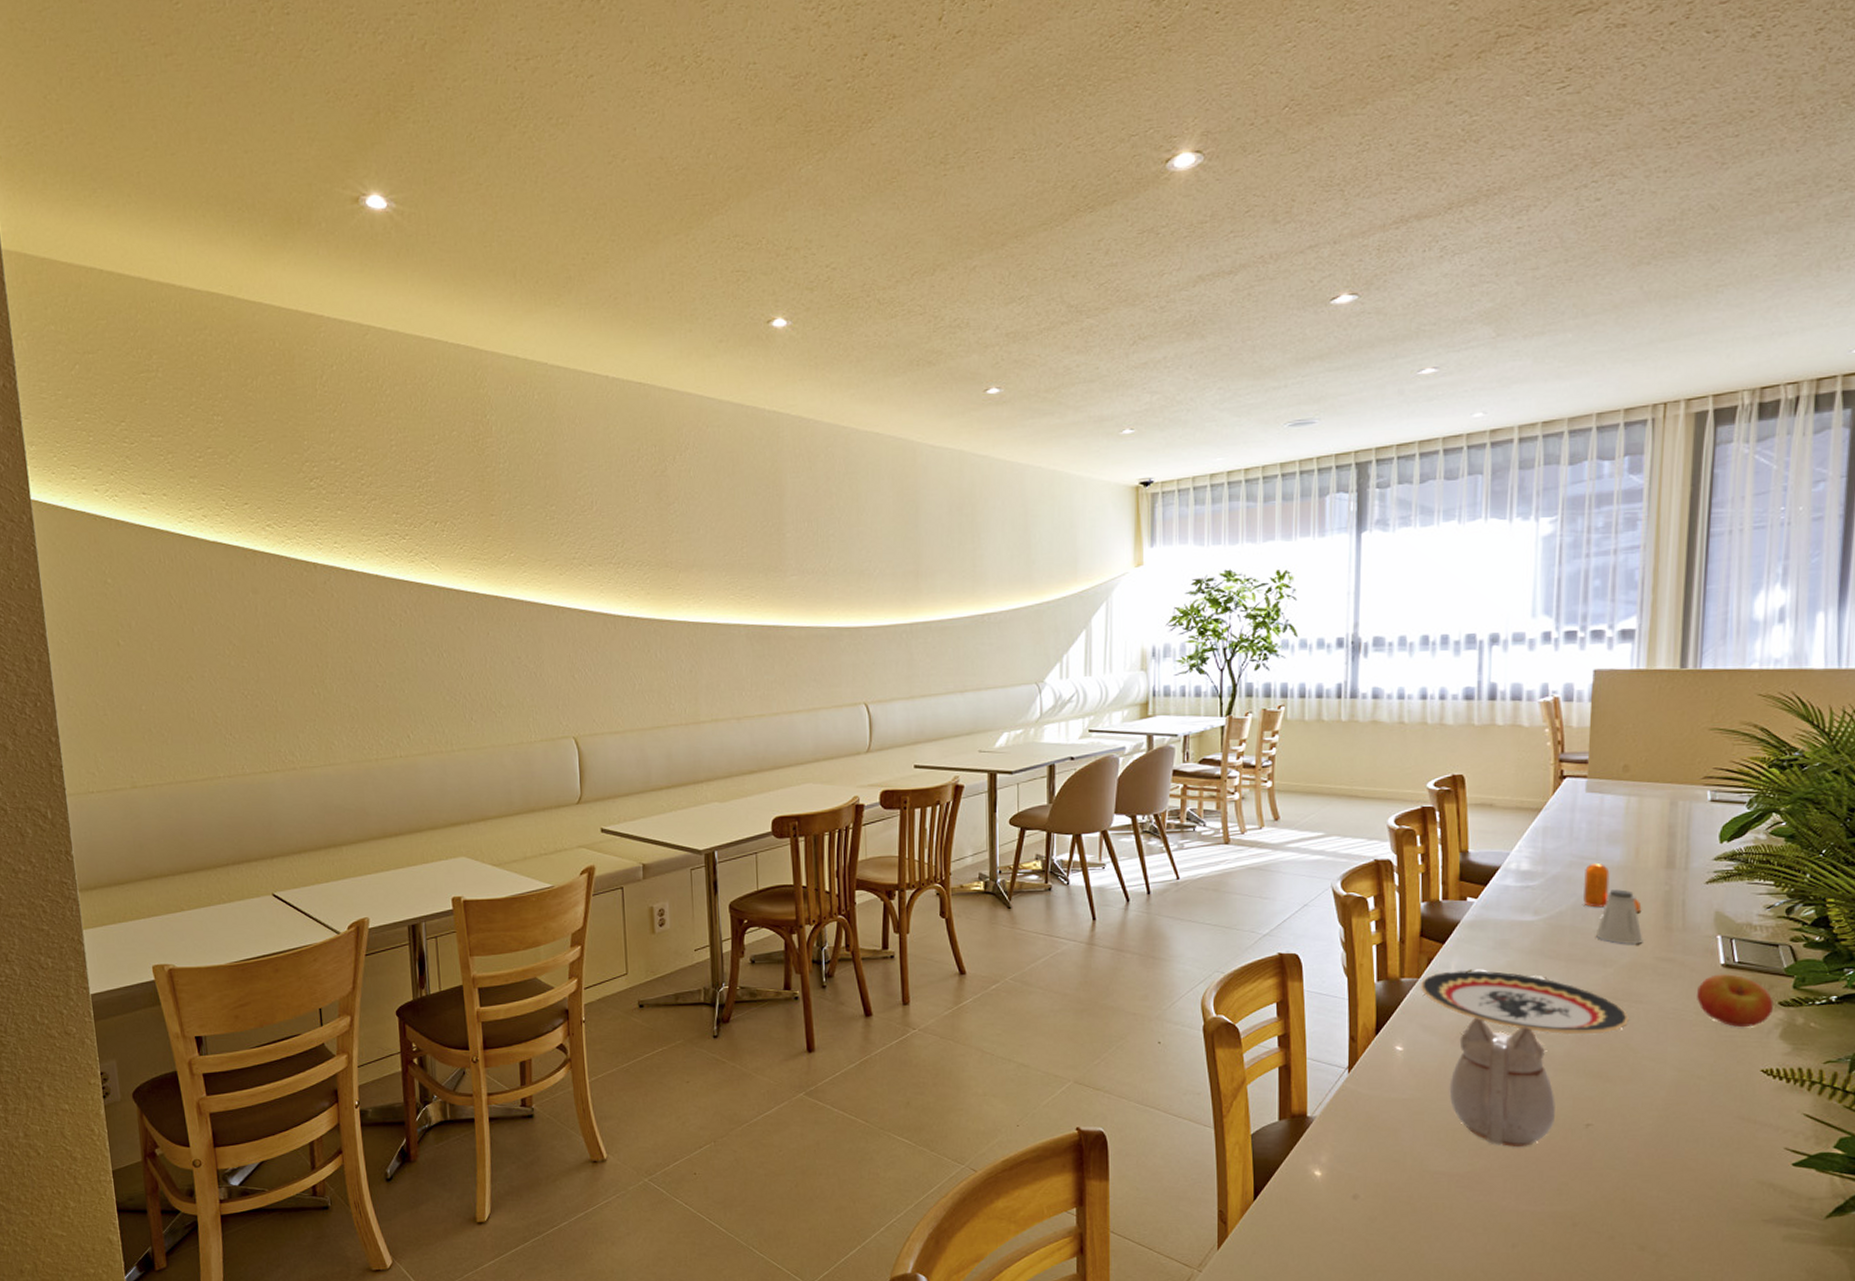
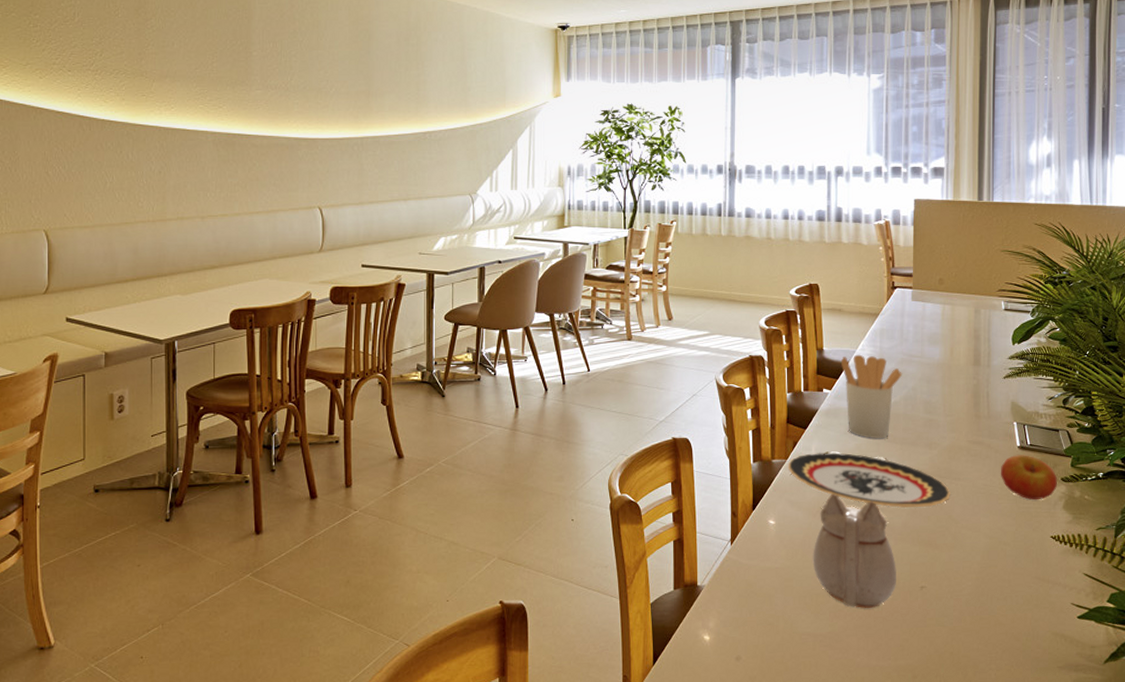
utensil holder: none [1490,856,1571,954] -> present [840,354,903,438]
pepper shaker: present [1583,862,1642,912] -> none [912,360,957,402]
saltshaker: present [1595,889,1643,944] -> none [922,383,959,429]

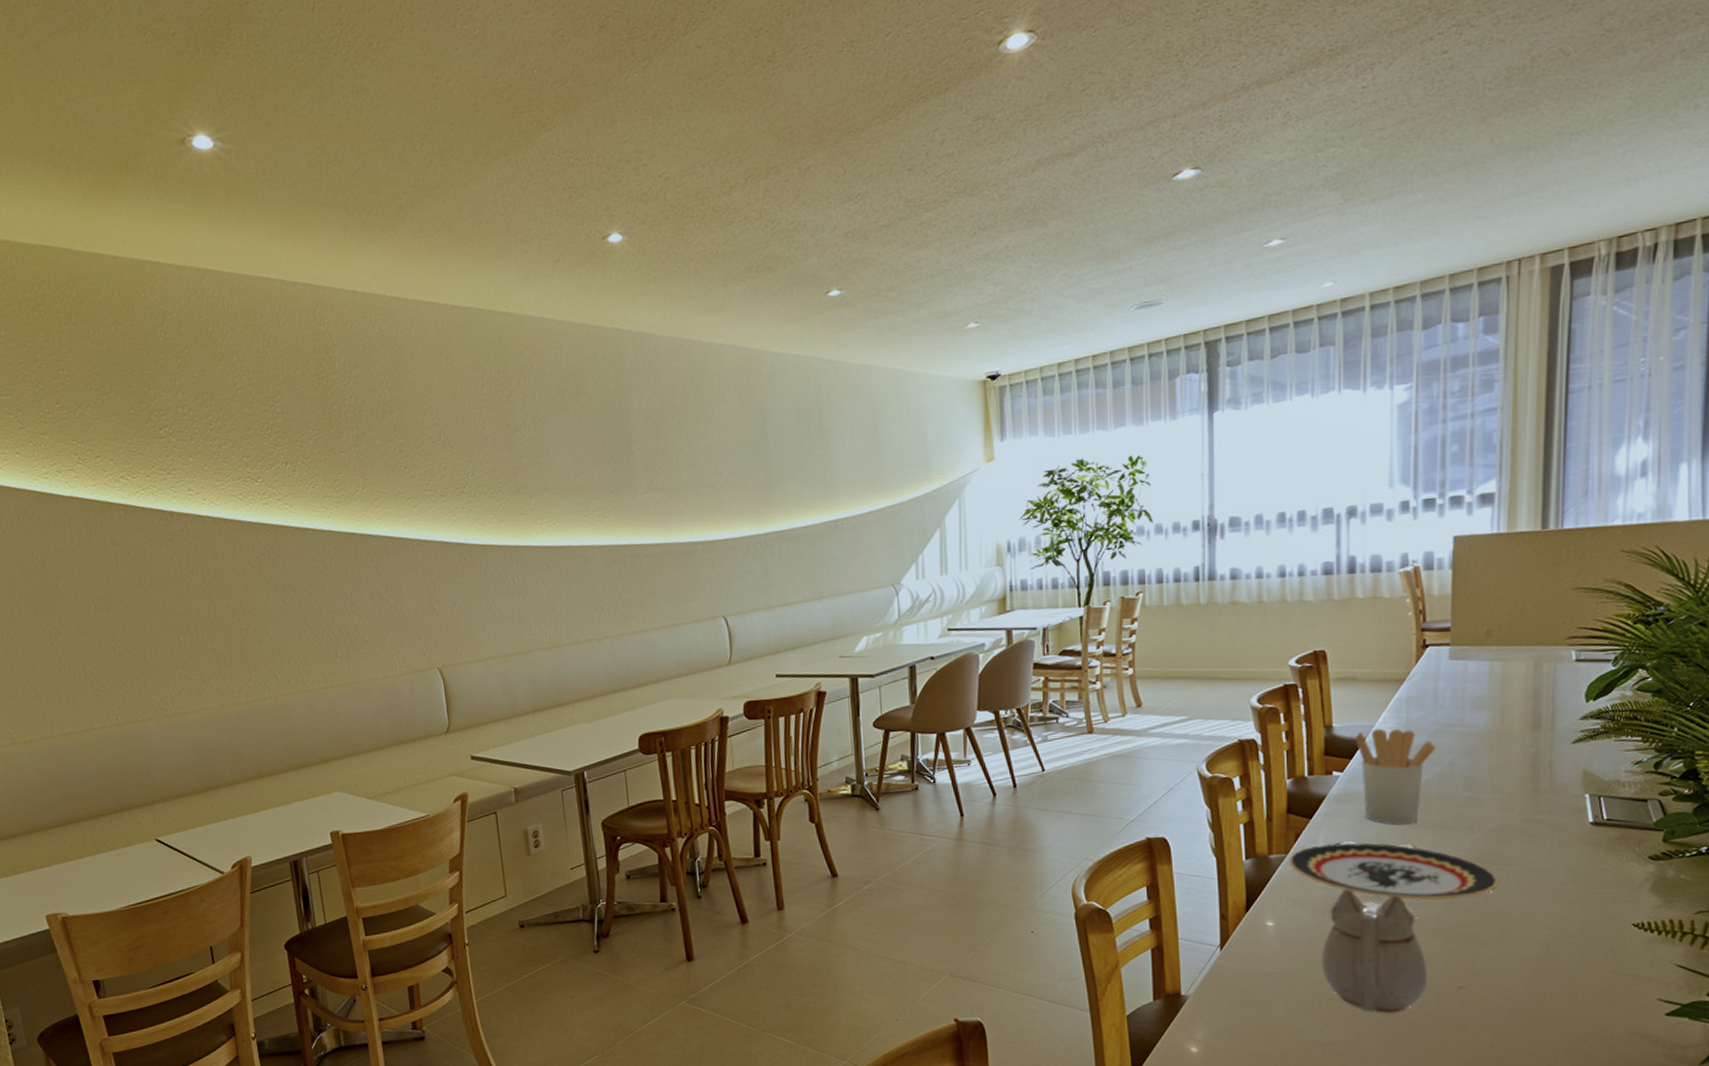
apple: present [1001,455,1057,500] -> none [1566,831,1643,884]

